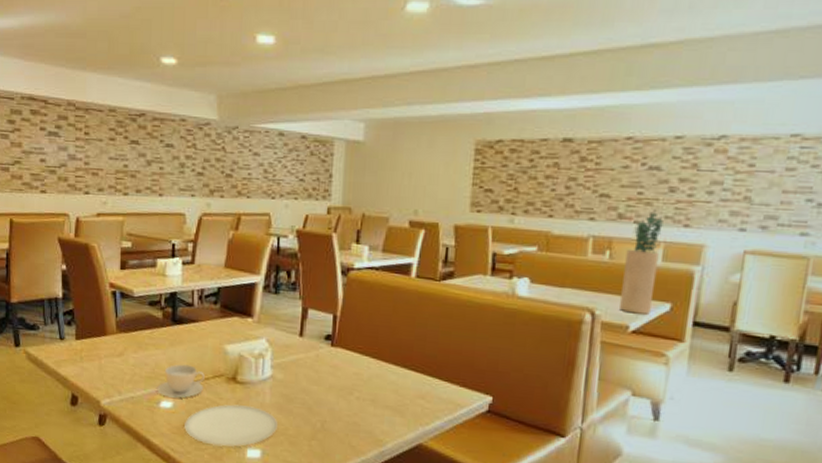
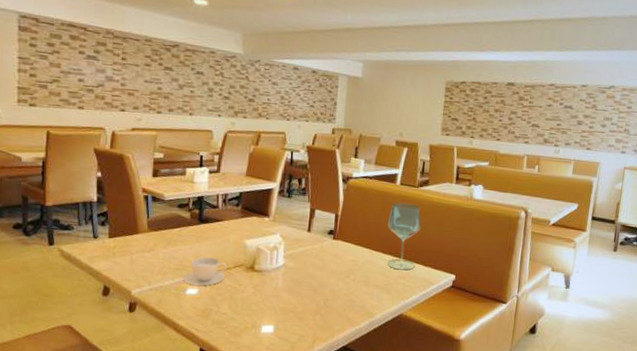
plate: present [184,404,279,448] -> none [208,289,289,325]
wine glass: none [400,300,446,388] -> present [387,202,422,270]
vase: present [618,208,663,315] -> none [543,136,574,212]

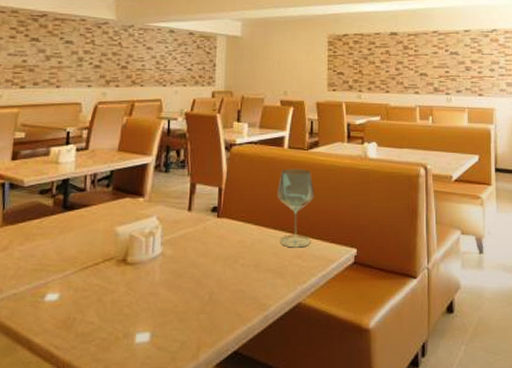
teacup: present [184,257,227,286] -> none [42,251,94,289]

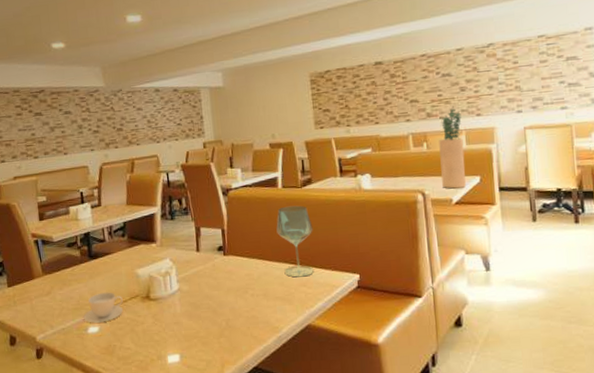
teacup: none [42,251,94,289] -> present [83,292,124,323]
vase: none [443,83,466,165] -> present [439,105,466,189]

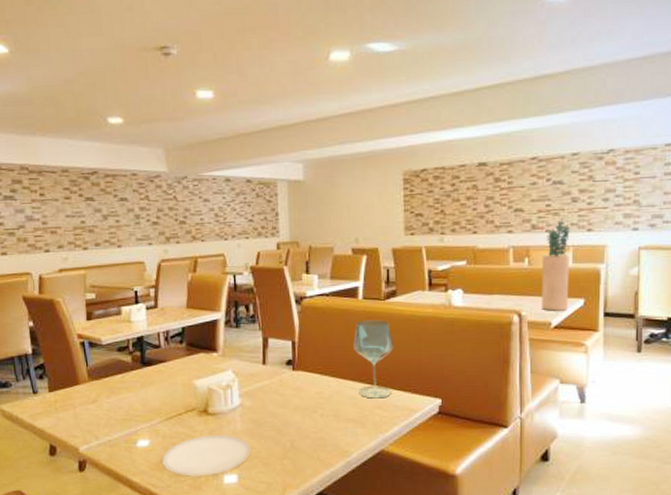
teacup: present [83,292,124,323] -> none [133,403,178,436]
plate: none [111,318,191,359] -> present [162,435,251,478]

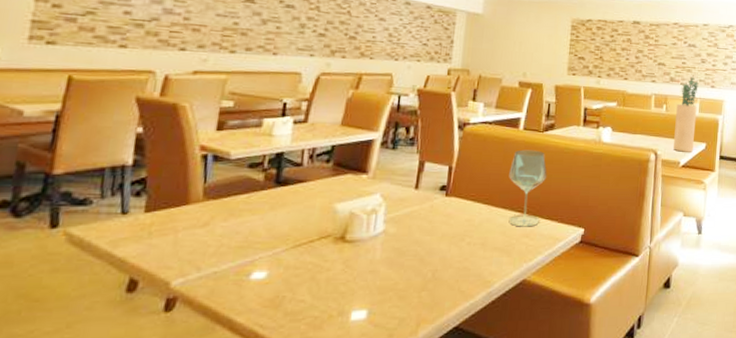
plate: present [162,435,251,478] -> none [279,265,388,315]

